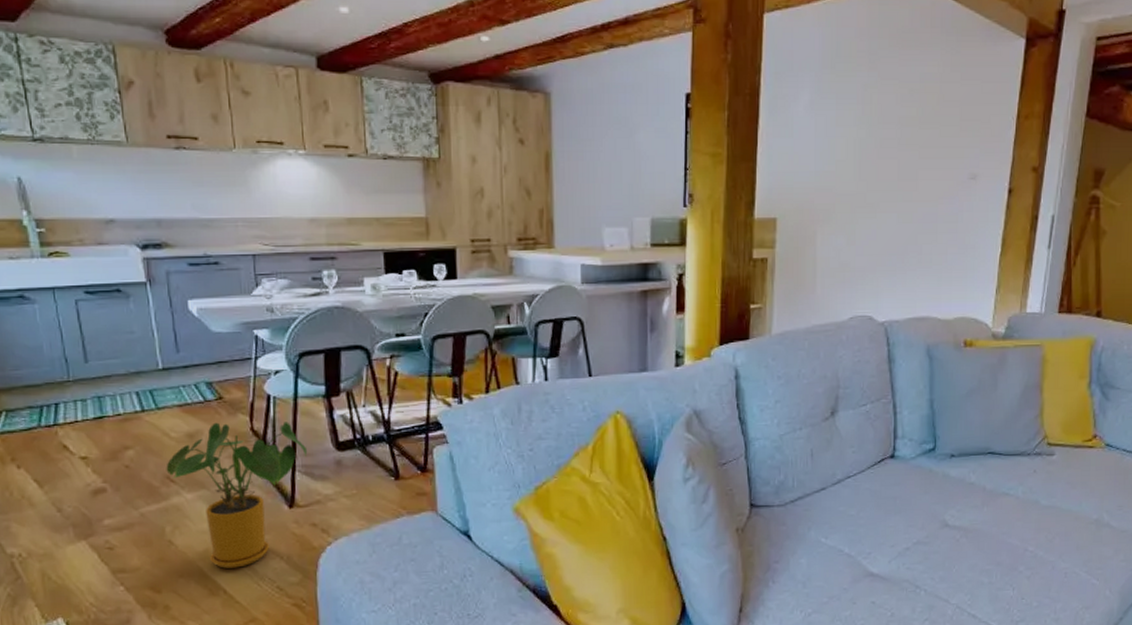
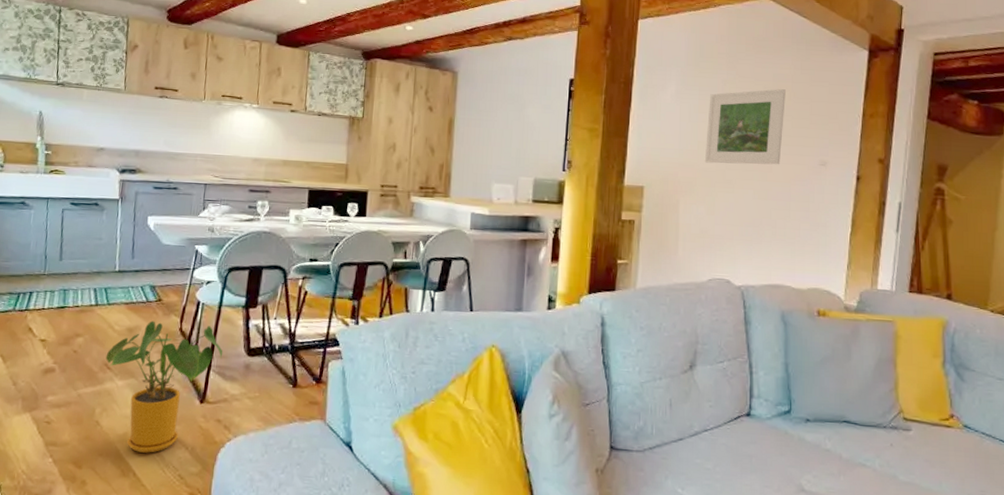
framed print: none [843,91,933,185] -> present [704,89,786,165]

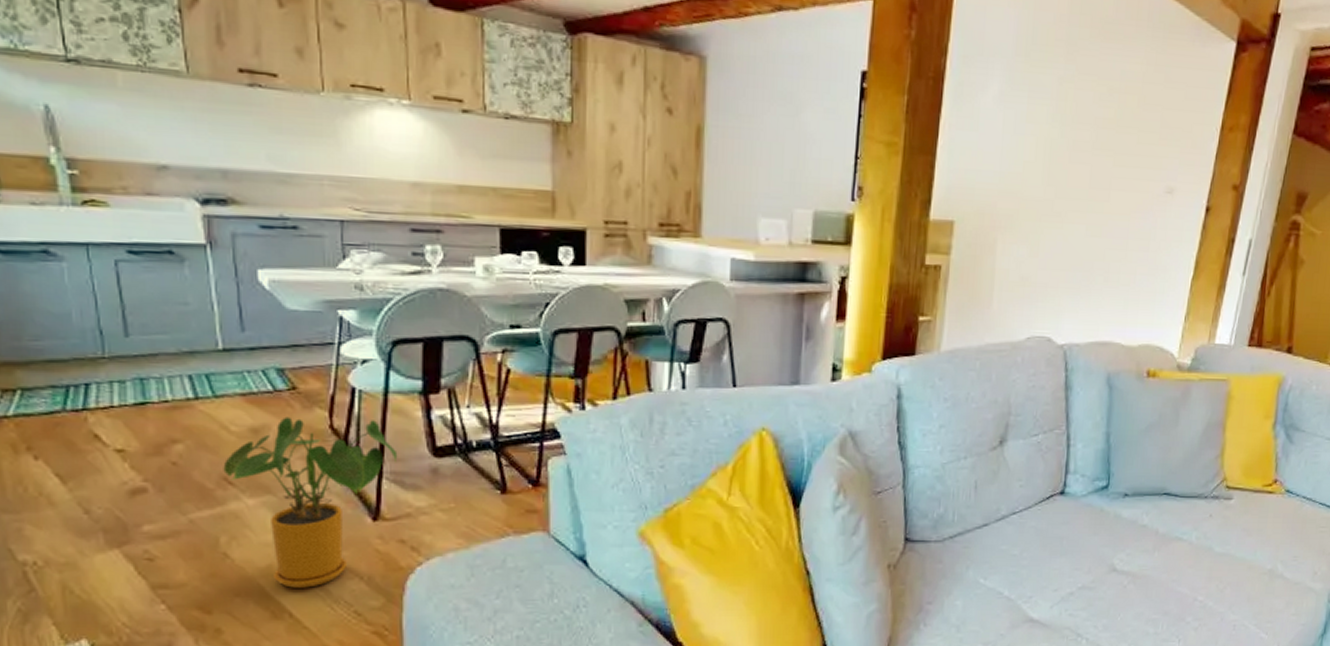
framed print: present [704,89,786,165] -> none [1030,91,1134,193]

